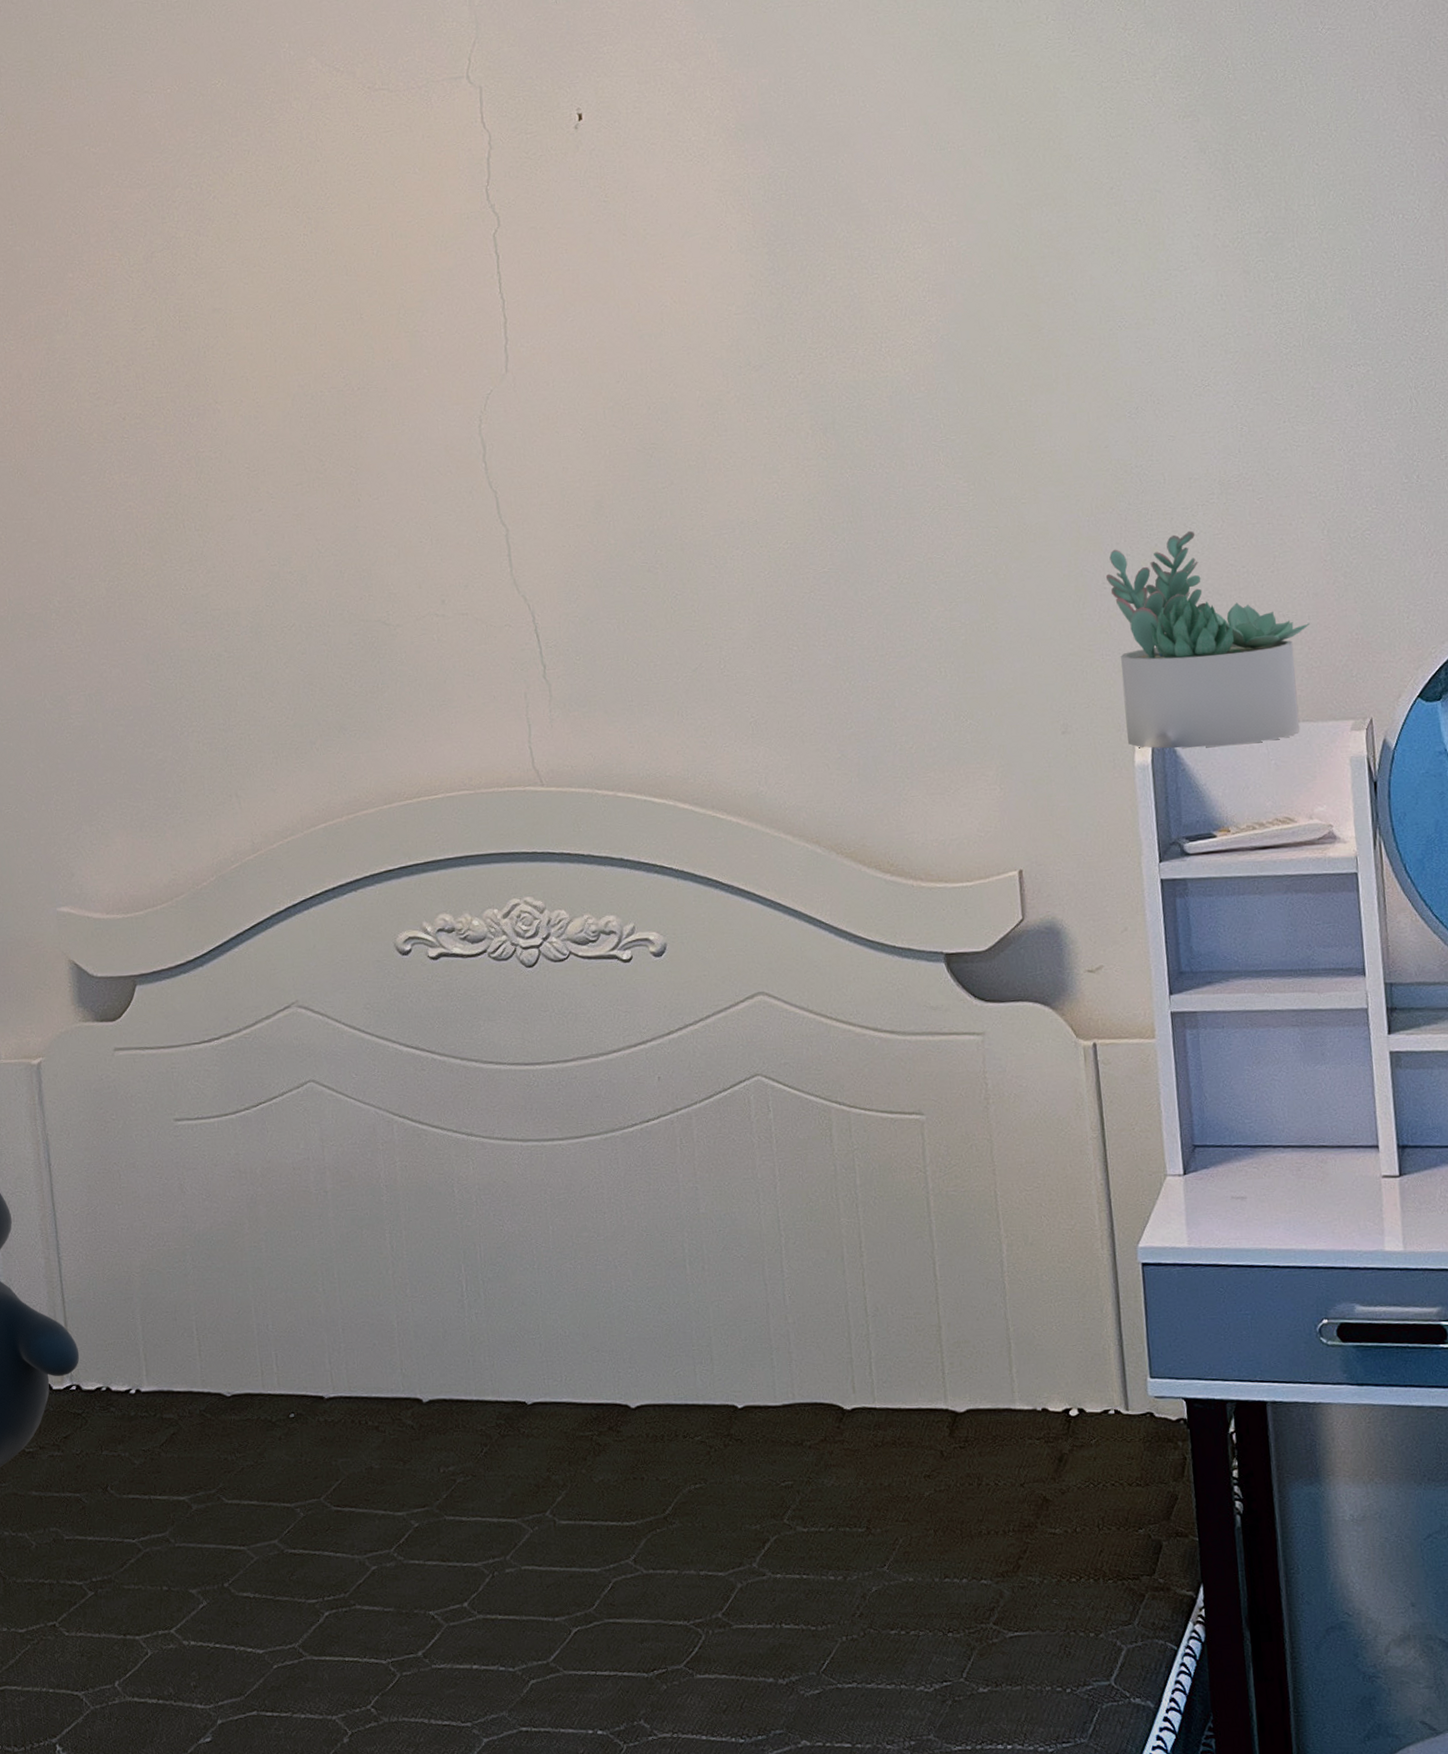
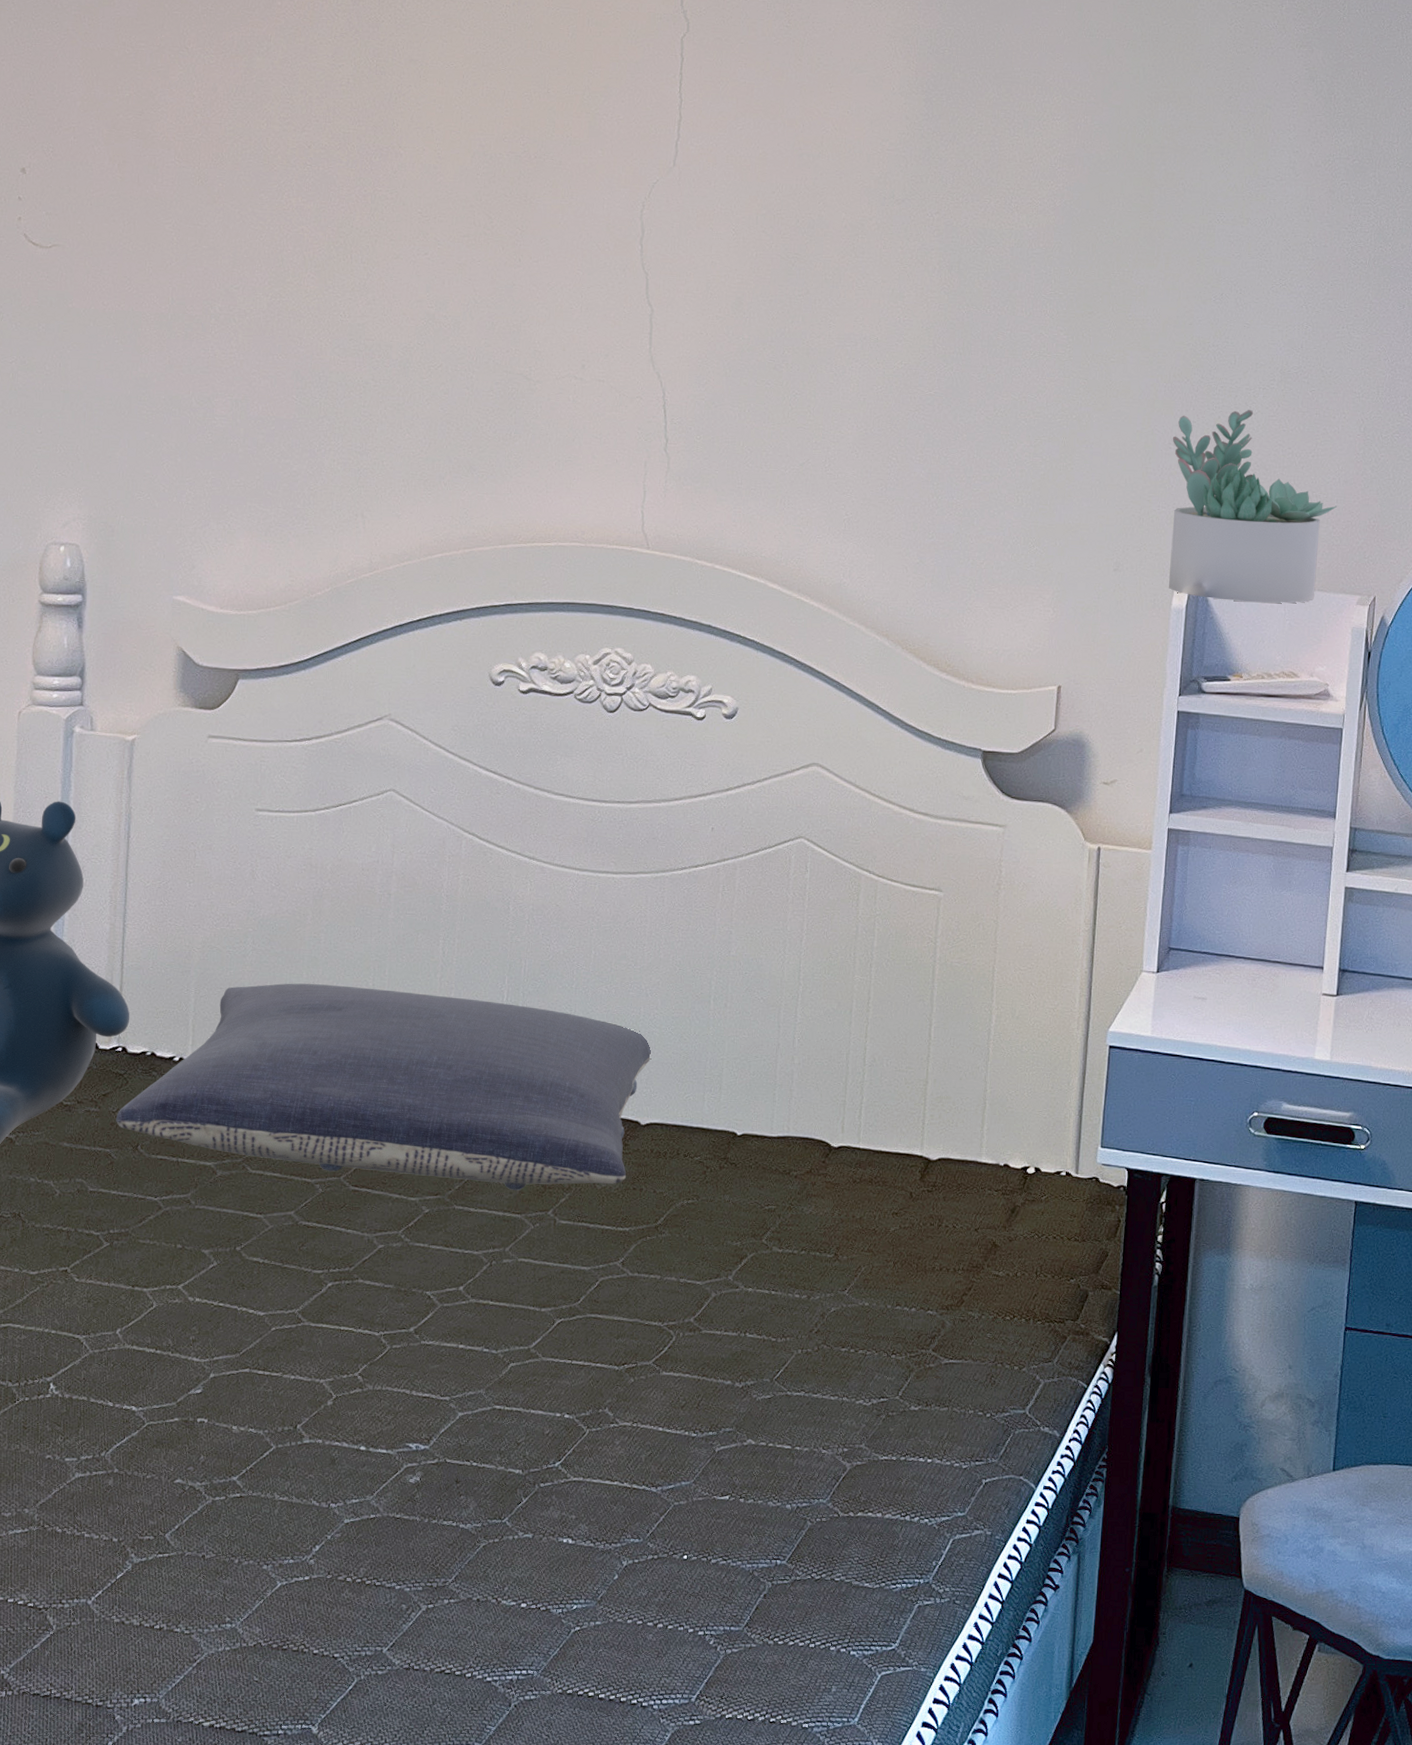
pillow: none [81,1293,631,1494] -> present [116,983,651,1190]

